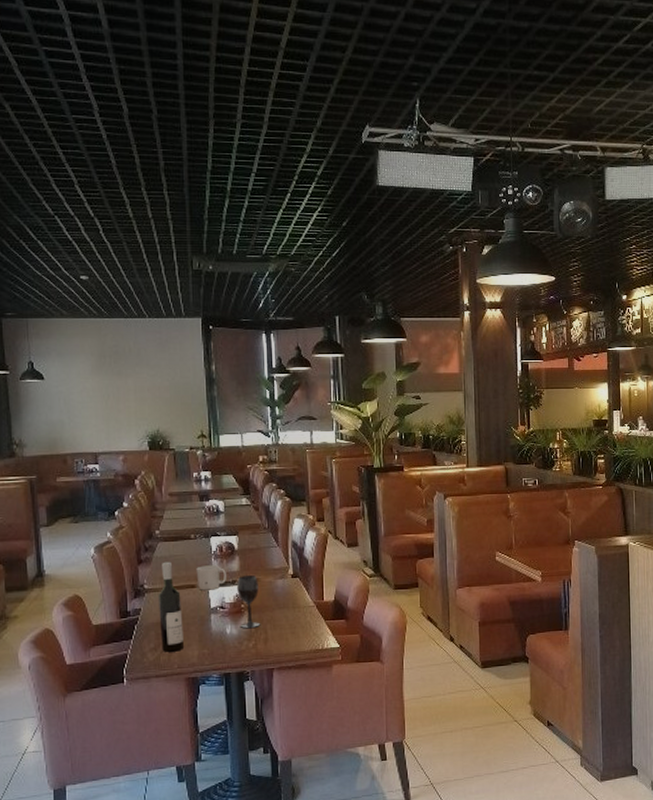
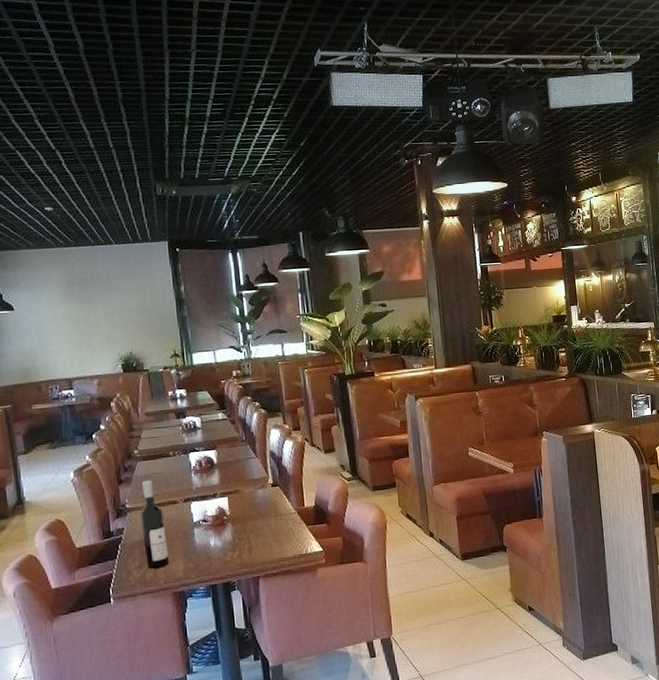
mug: present [196,565,228,590] -> none [177,480,209,506]
wine glass: present [237,575,261,629] -> none [218,487,244,540]

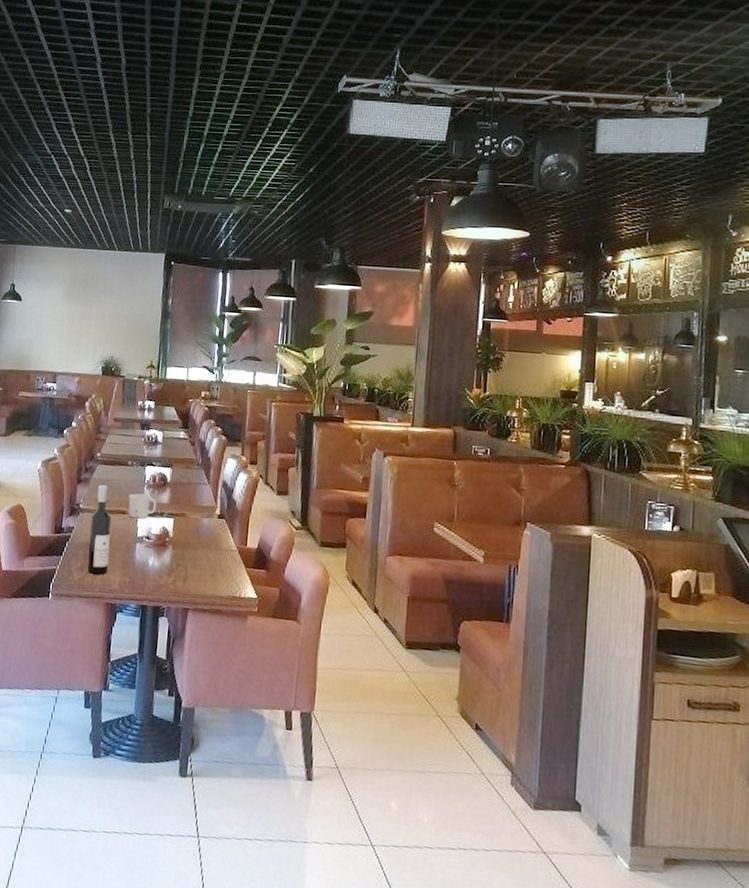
mug: none [177,480,209,506] -> present [128,493,157,519]

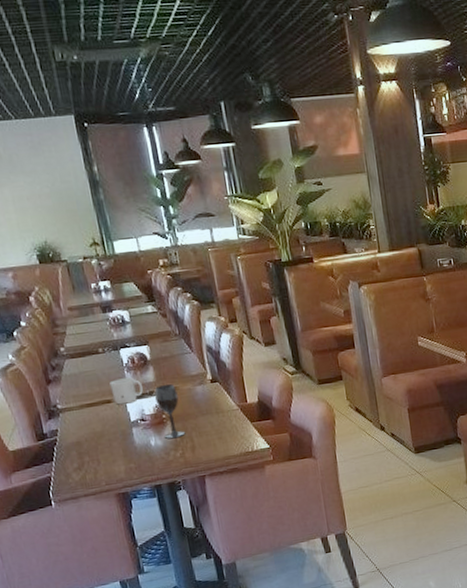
bottle: present [87,484,112,575] -> none [71,378,110,471]
wine glass: none [162,509,186,564] -> present [154,384,186,439]

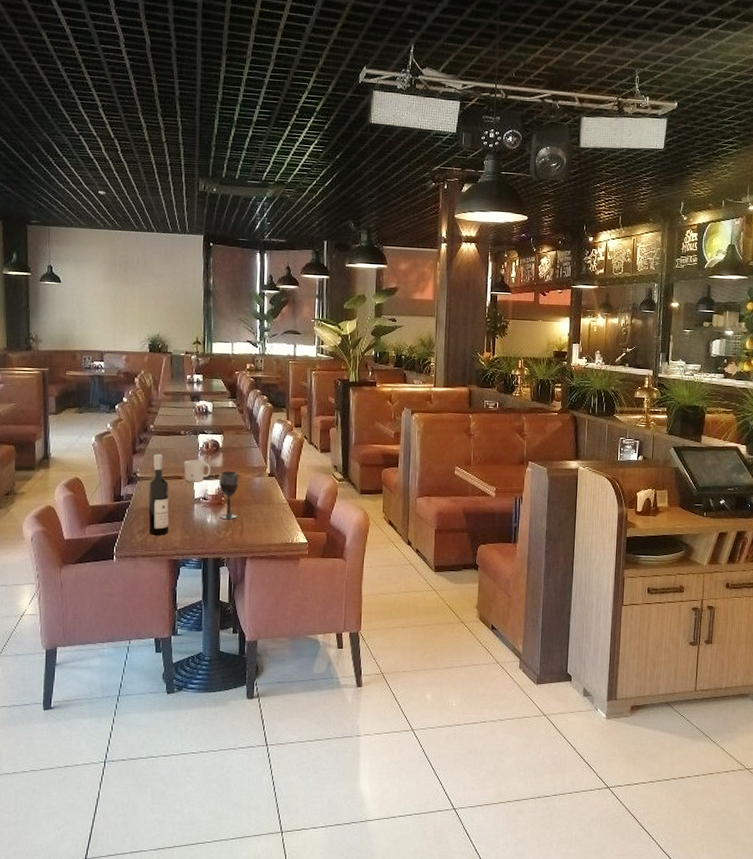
bottle: none [71,378,110,471] -> present [148,453,170,535]

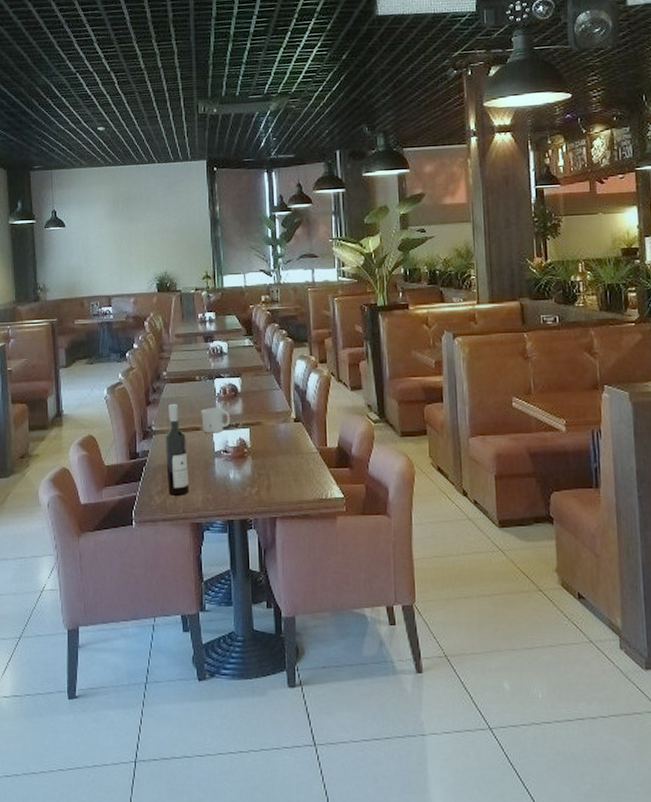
wine glass: present [219,471,239,520] -> none [240,419,264,475]

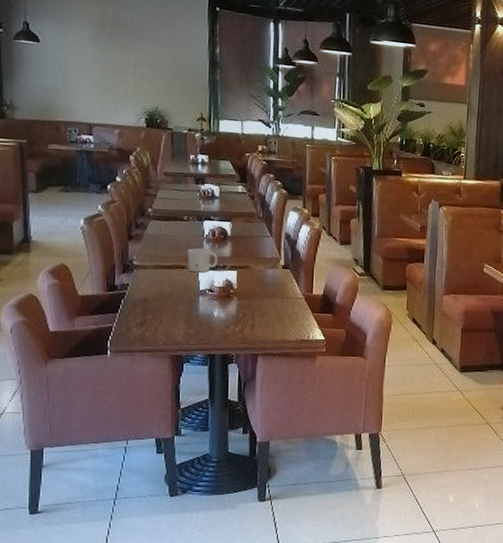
bottle: present [164,403,190,496] -> none [146,240,171,329]

